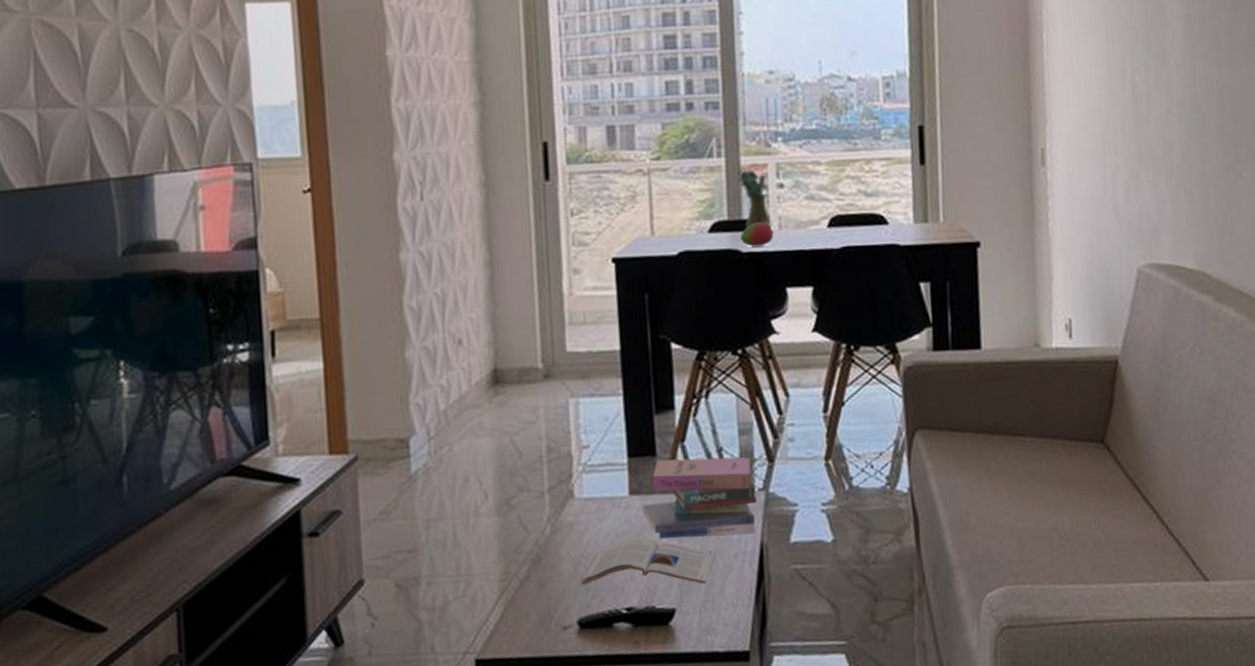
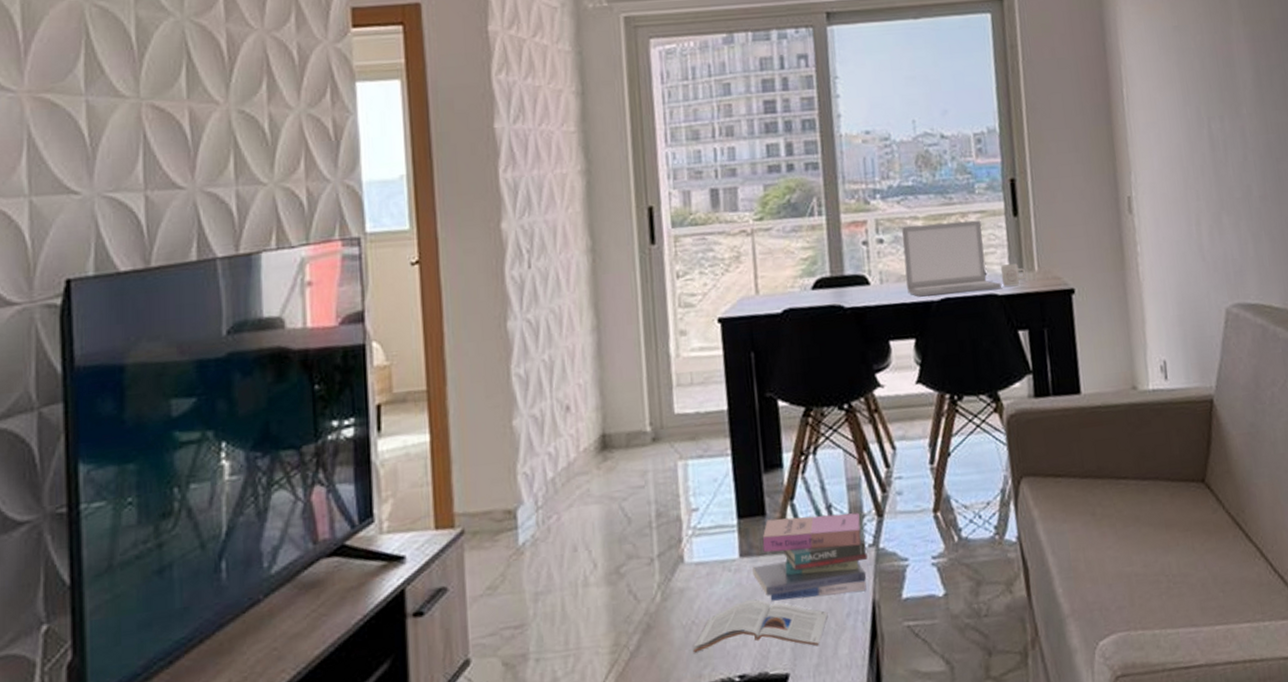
vase: present [737,167,772,229] -> none [838,224,874,284]
fruit: present [741,222,774,247] -> none [843,277,876,302]
laptop: none [803,167,905,244] -> present [902,220,1002,297]
mug: none [904,214,931,238] -> present [1001,263,1027,288]

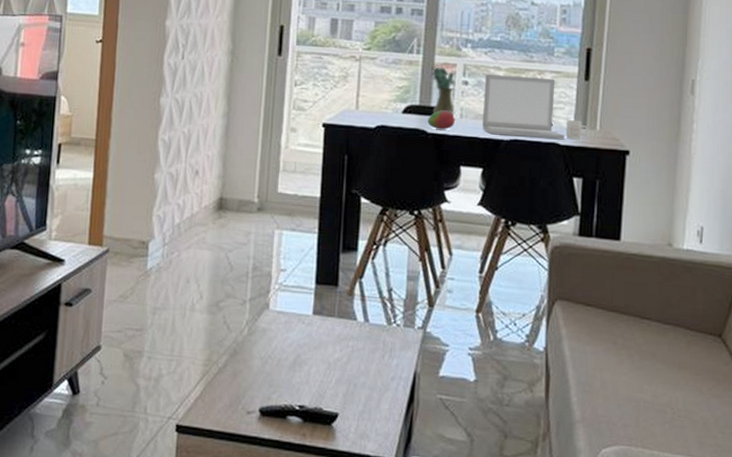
magazine: present [692,599,828,653] -> none [266,349,377,397]
books: present [752,512,868,601] -> none [321,290,416,363]
vase: none [838,224,874,284] -> present [431,64,455,116]
fruit: none [843,277,876,302] -> present [428,110,456,130]

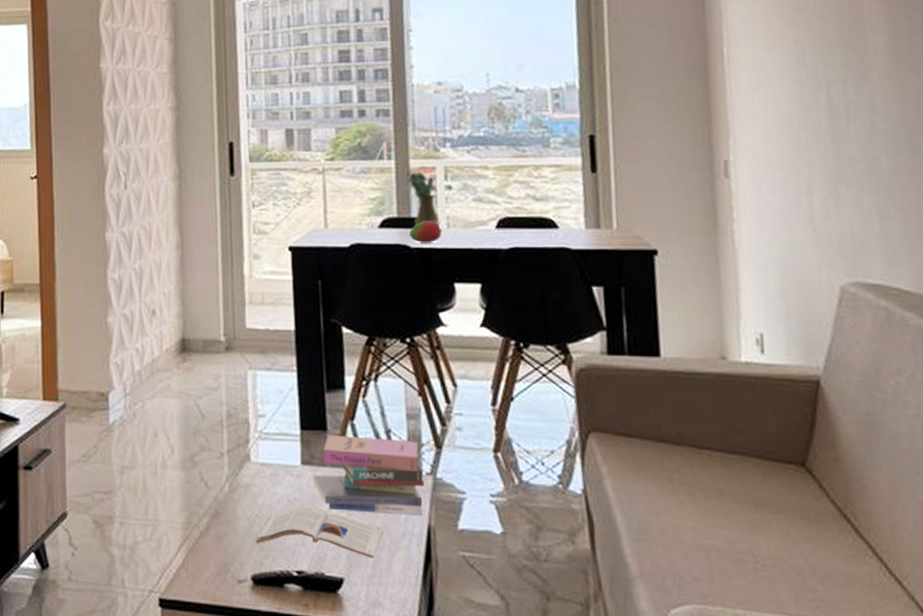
magazine: none [266,349,377,397] -> present [255,505,383,558]
books: none [321,290,416,363] -> present [313,435,424,516]
laptop: present [482,75,565,140] -> none [471,174,576,244]
mug: present [565,120,588,140] -> none [575,220,604,242]

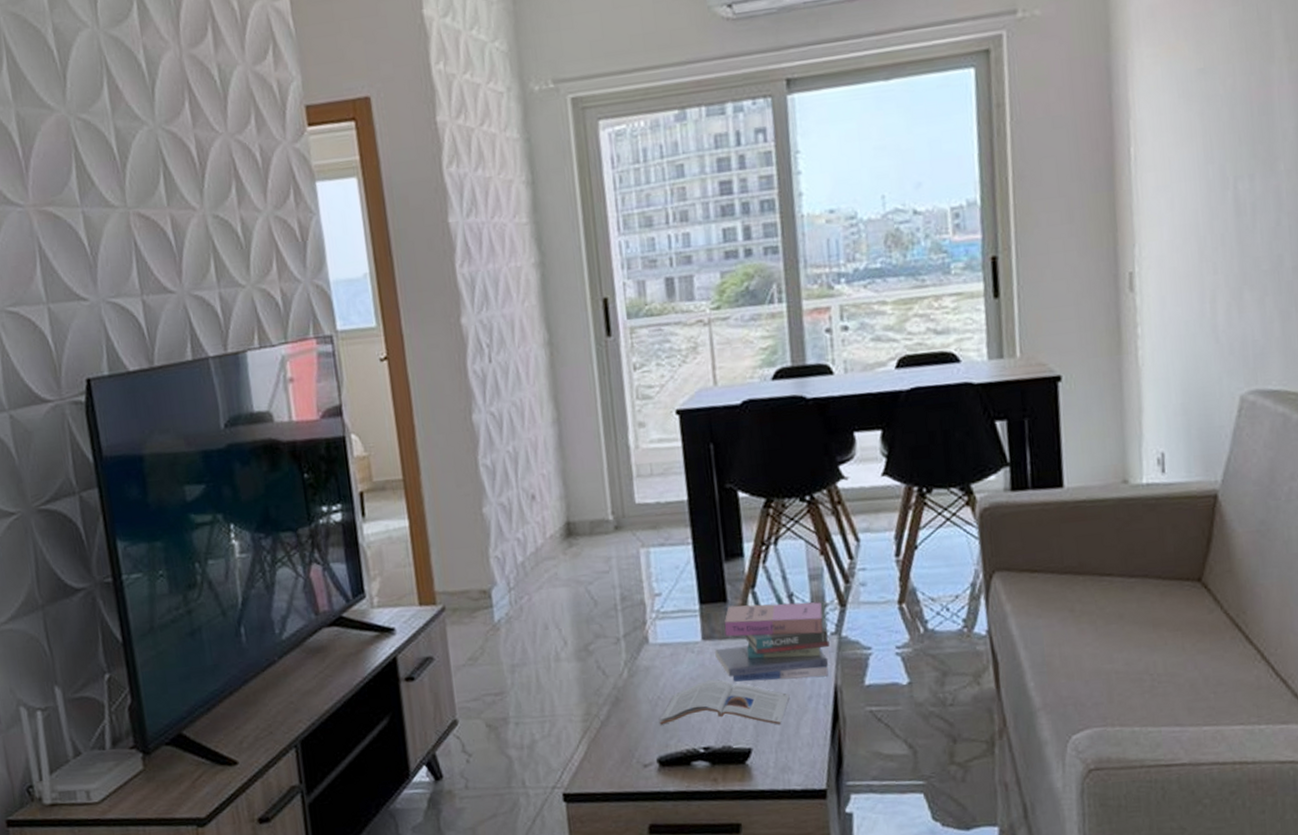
vase: present [407,169,441,227] -> none [800,311,838,374]
fruit: present [409,221,442,243] -> none [805,366,840,392]

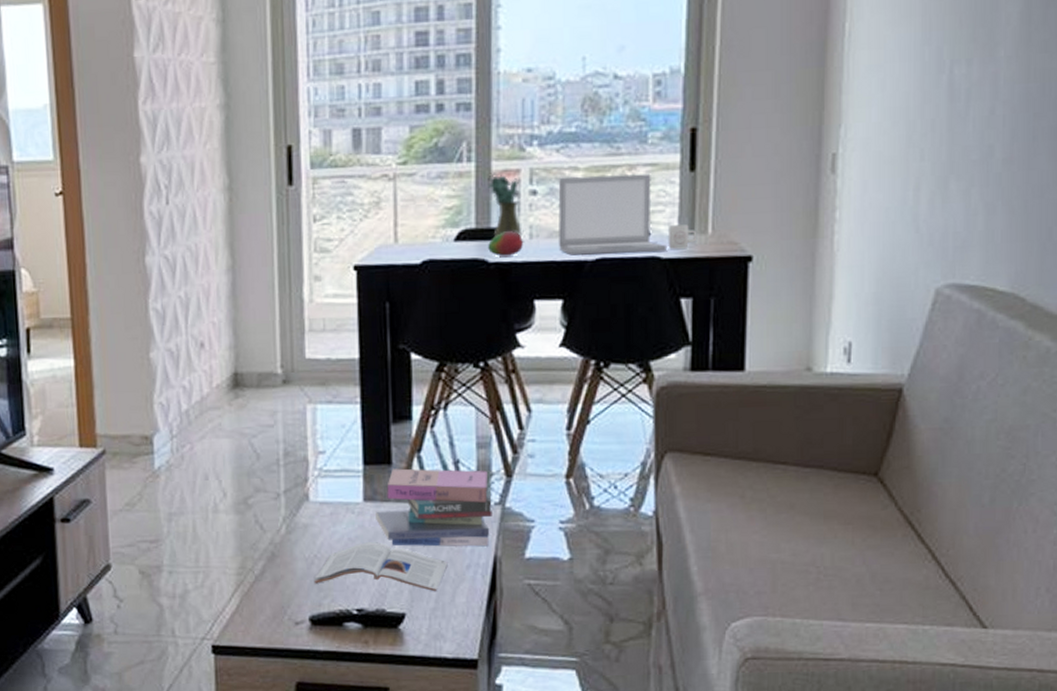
vase: none [800,311,838,374] -> present [488,172,523,237]
fruit: none [805,366,840,392] -> present [488,231,524,257]
laptop: none [868,303,979,387] -> present [558,173,668,255]
mug: none [977,349,1007,375] -> present [667,224,697,250]

